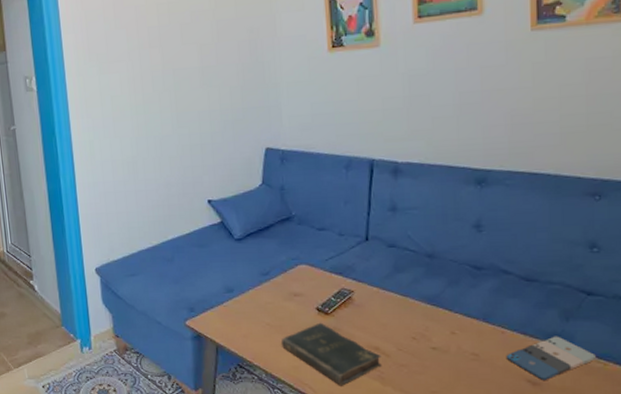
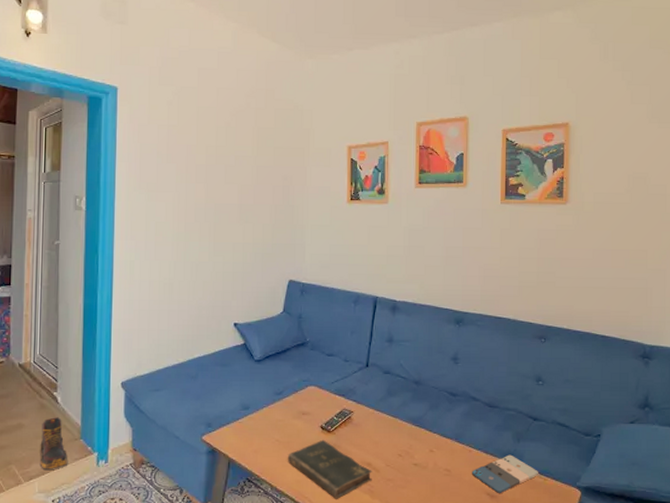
shoe: none [23,305,53,358] -> present [39,417,68,471]

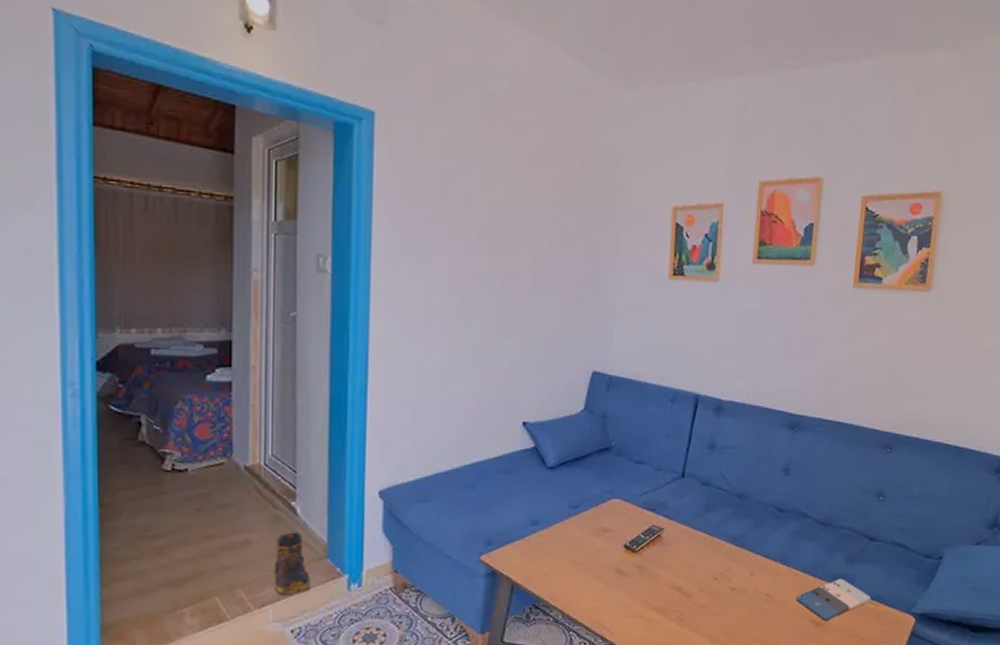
bible: present [288,439,372,499] -> none [584,560,683,628]

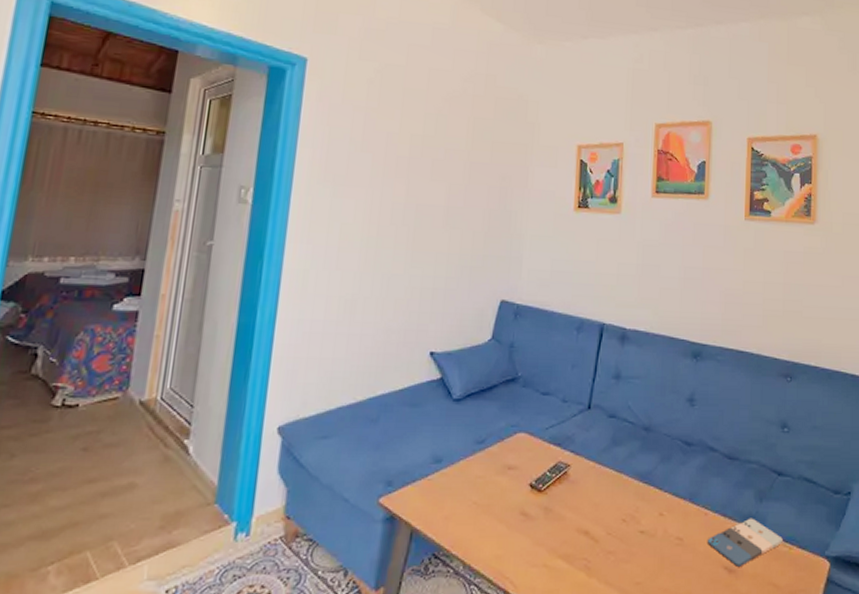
shoe: present [274,532,311,596] -> none [153,474,195,549]

